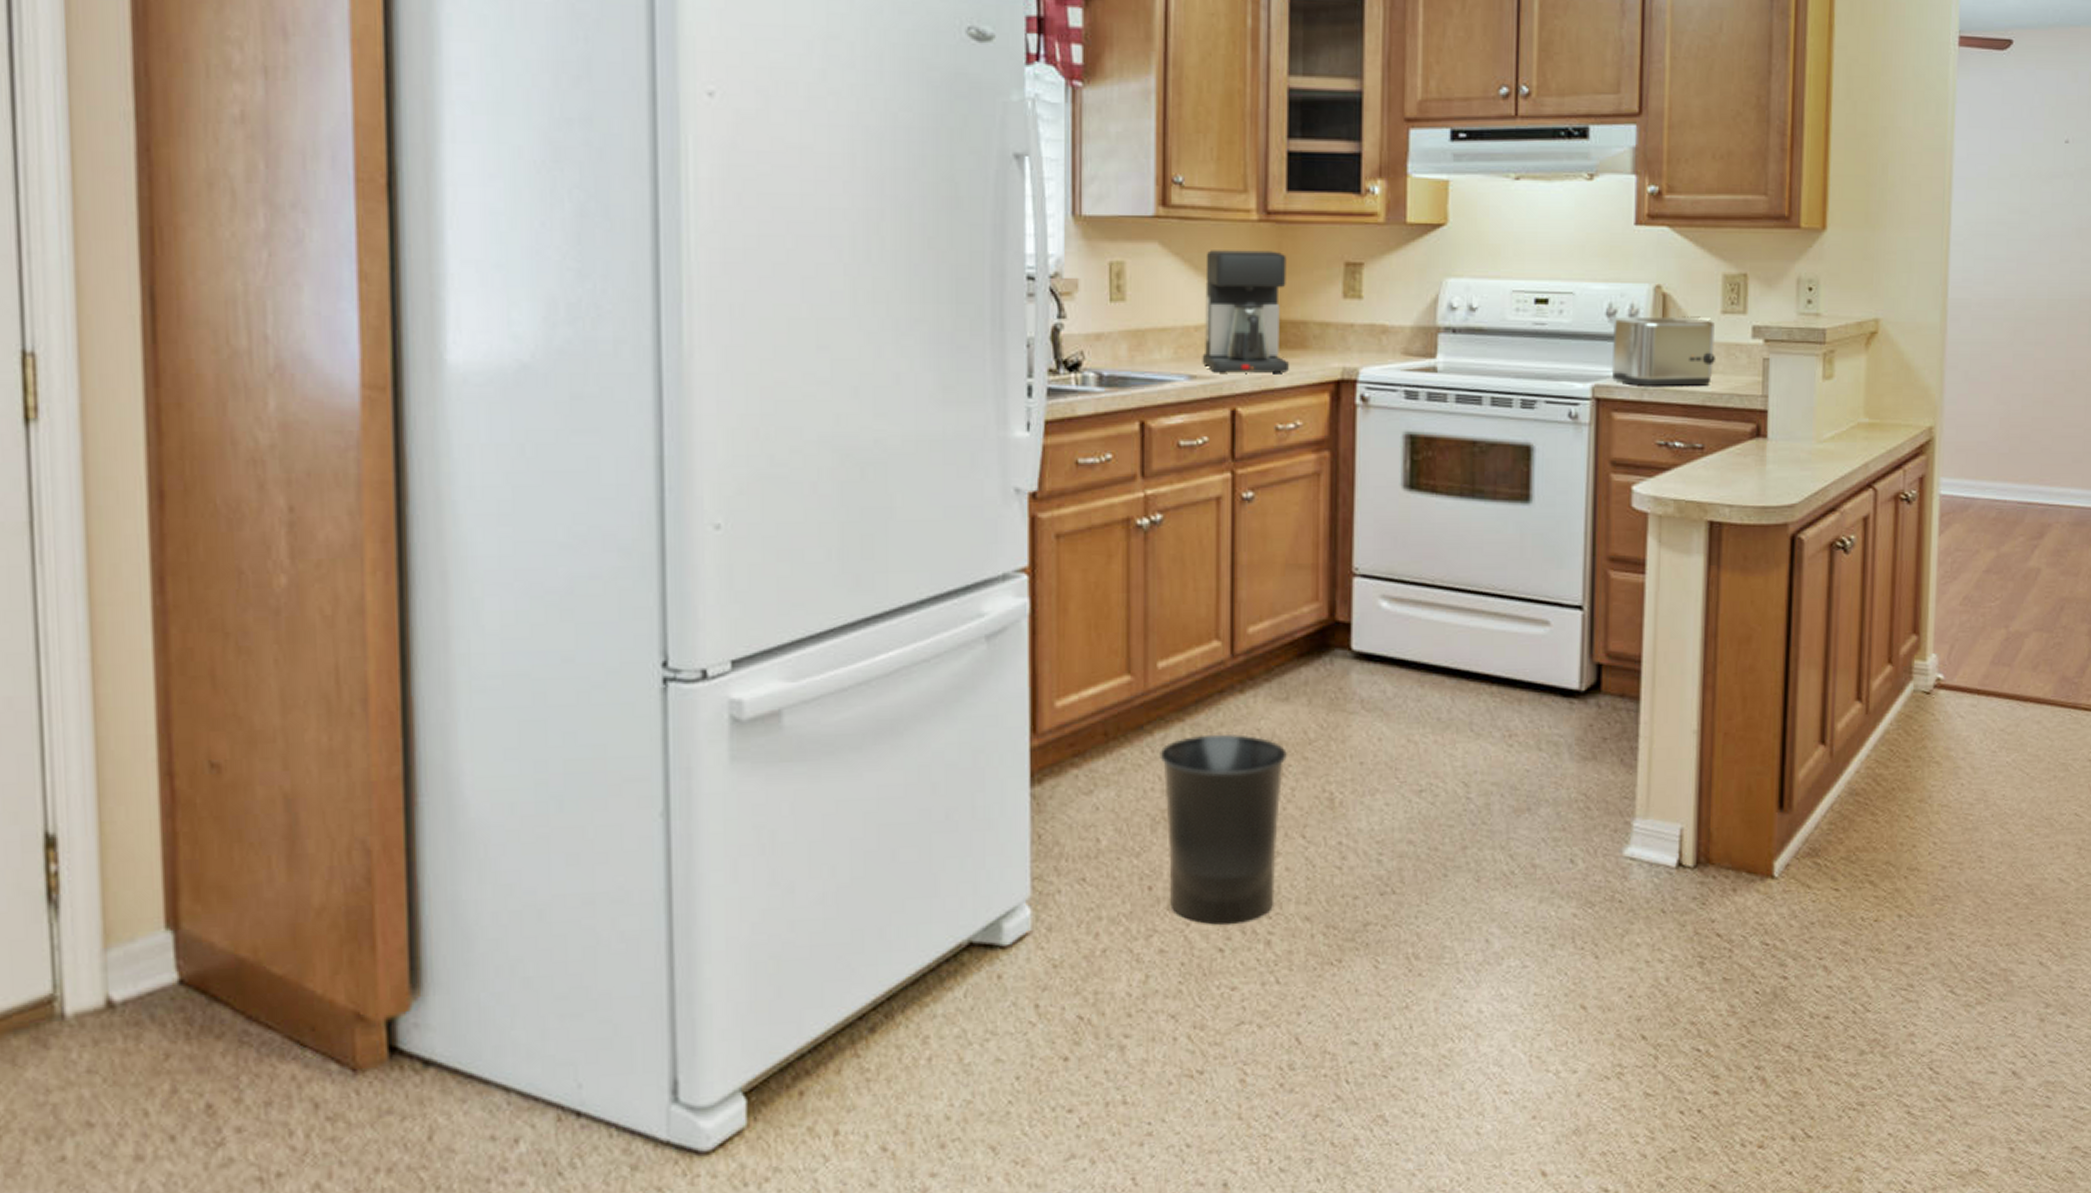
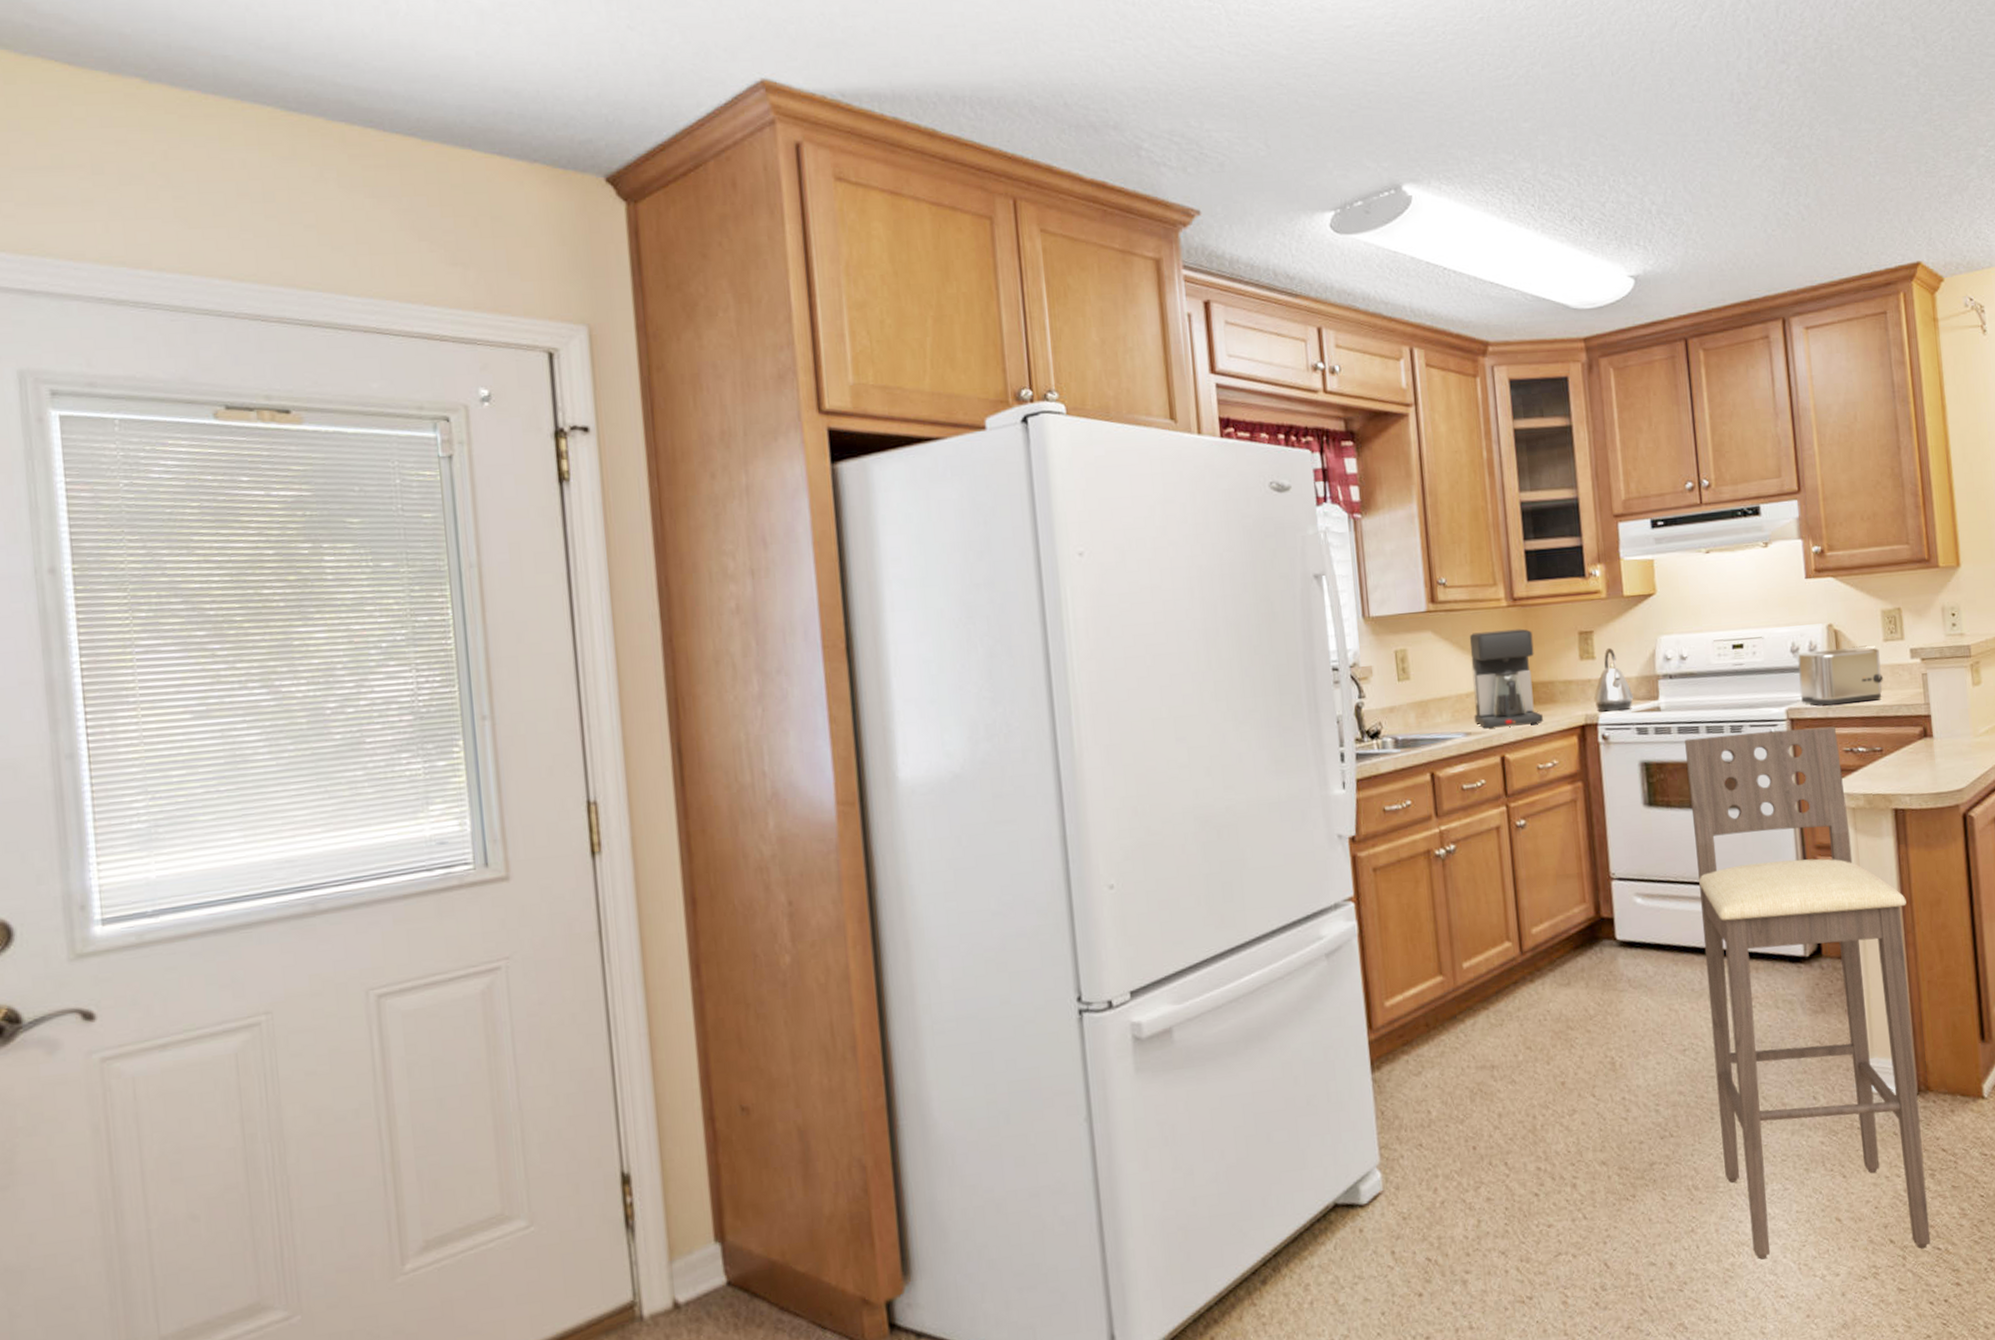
waste bin: present [1160,733,1287,924] -> none [1471,1016,1576,1174]
kettle: none [1355,286,1405,366] -> present [1594,647,1634,712]
bar stool: none [1454,410,1710,1049] -> present [1685,726,1931,1260]

